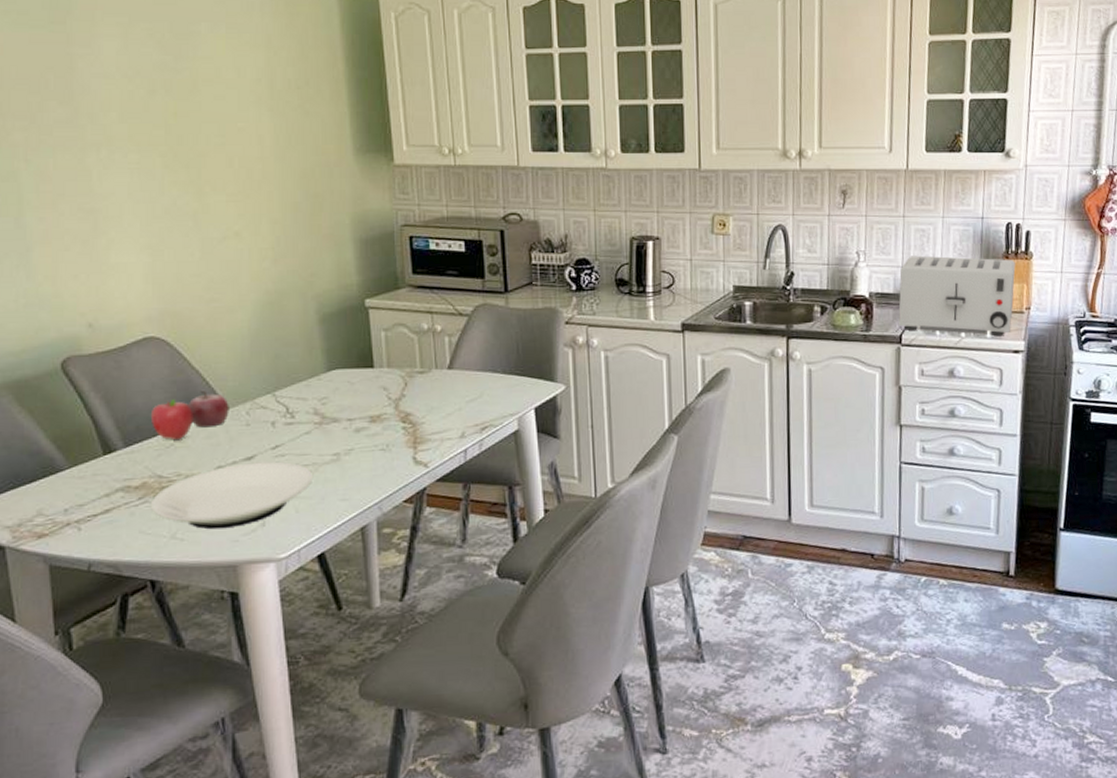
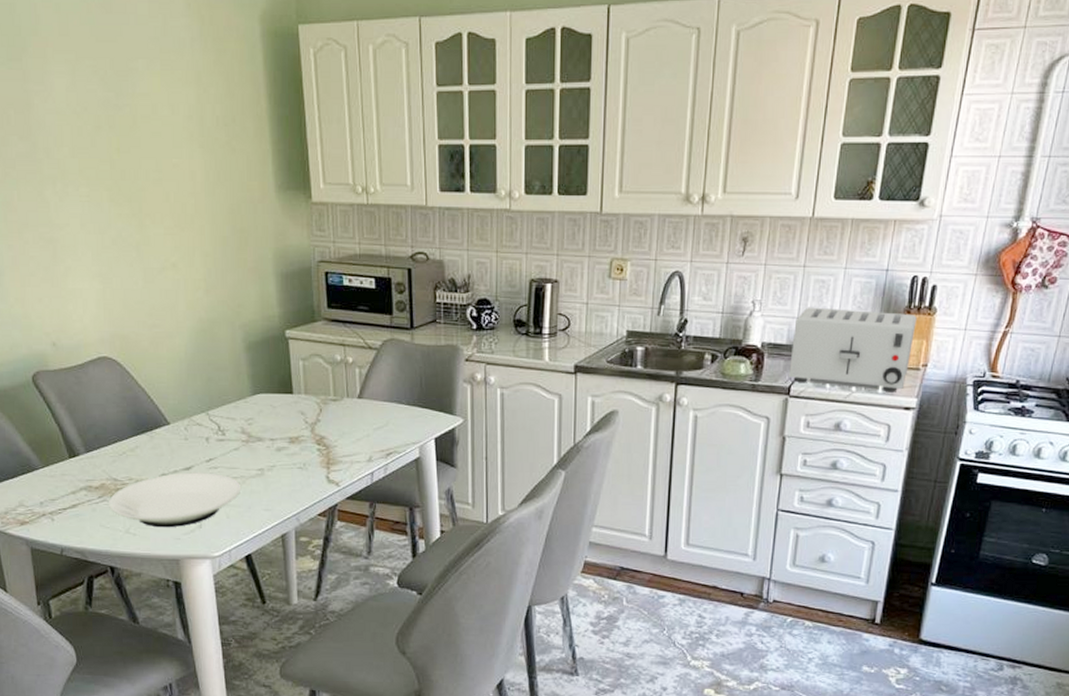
fruit: present [150,399,194,440] -> none [105,413,141,448]
fruit: present [187,389,229,428] -> none [136,406,170,440]

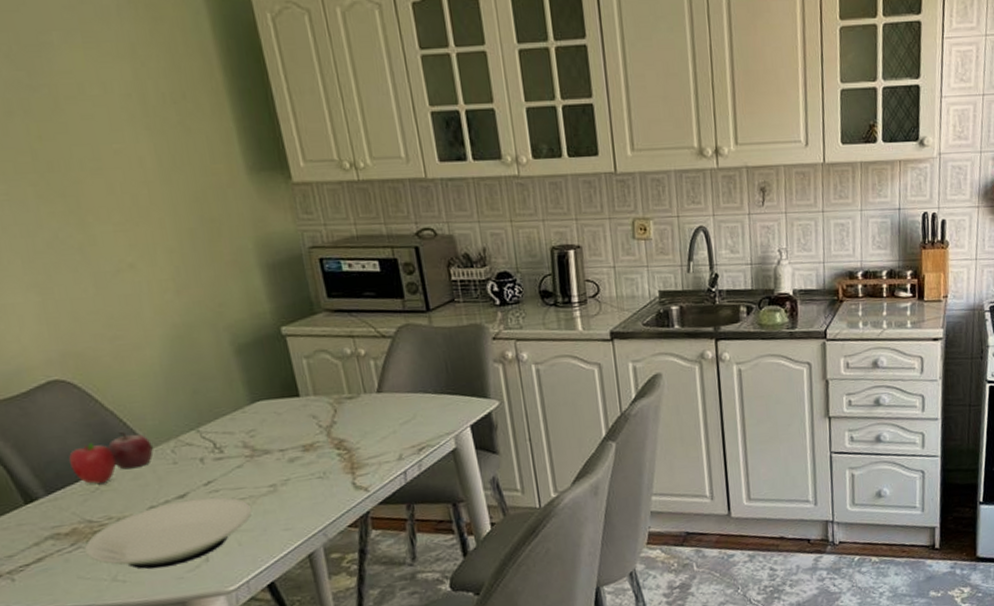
fruit: none [105,413,141,448] -> present [68,443,117,484]
fruit: none [136,406,170,440] -> present [107,431,154,470]
toaster: present [789,307,917,393] -> none [821,249,933,326]

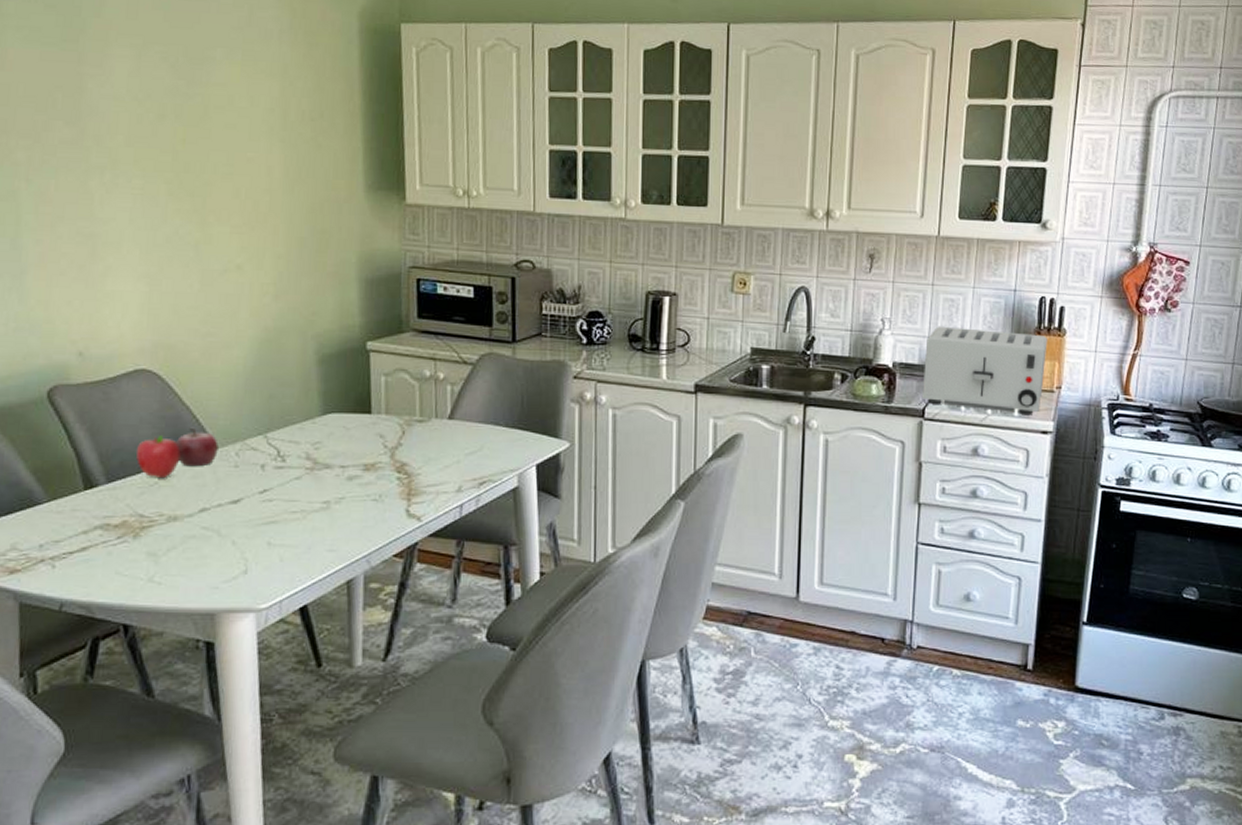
plate: present [85,496,253,569] -> none [130,506,301,574]
toaster: none [821,249,933,326] -> present [923,326,1047,416]

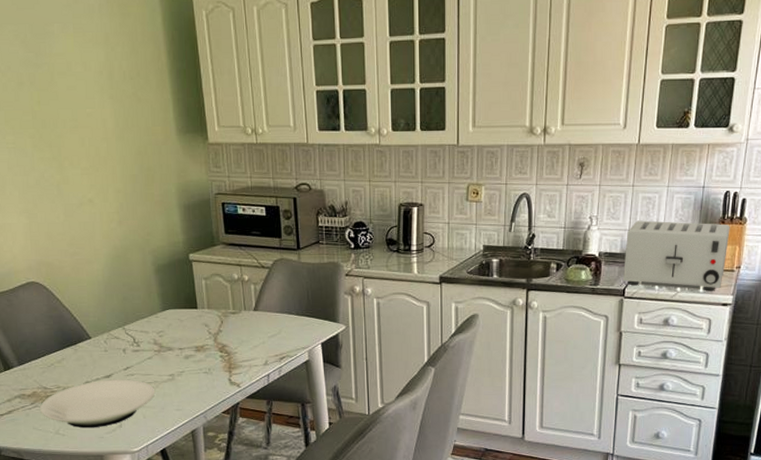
plate: none [130,506,301,574] -> present [40,379,156,428]
fruit: present [135,436,181,477] -> none [35,330,67,360]
fruit: present [175,427,219,467] -> none [61,323,92,352]

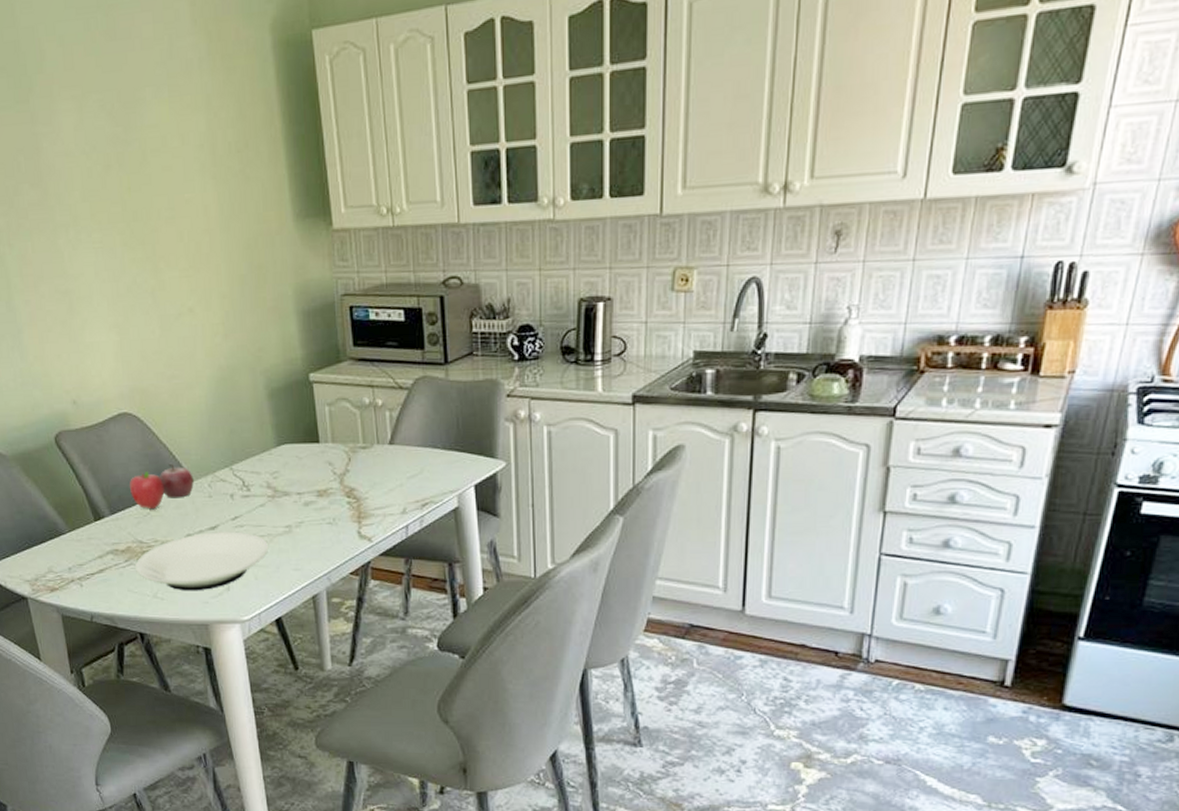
fruit: none [35,330,67,360] -> present [129,472,165,509]
fruit: none [61,323,92,352] -> present [159,463,194,498]
toaster: present [623,220,730,291] -> none [894,308,1062,408]

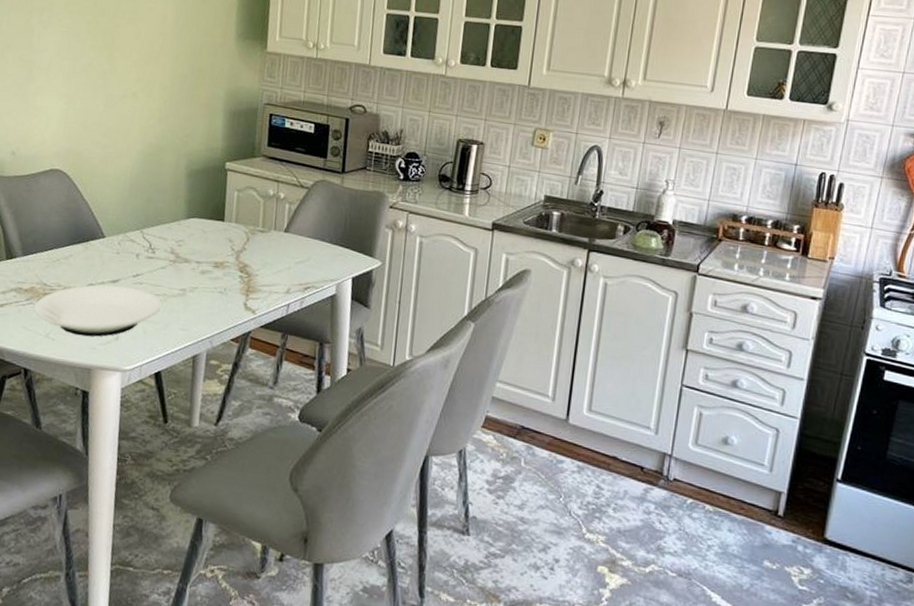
fruit: present [129,472,165,509] -> none [45,223,78,256]
fruit: present [159,463,194,498] -> none [74,218,106,251]

